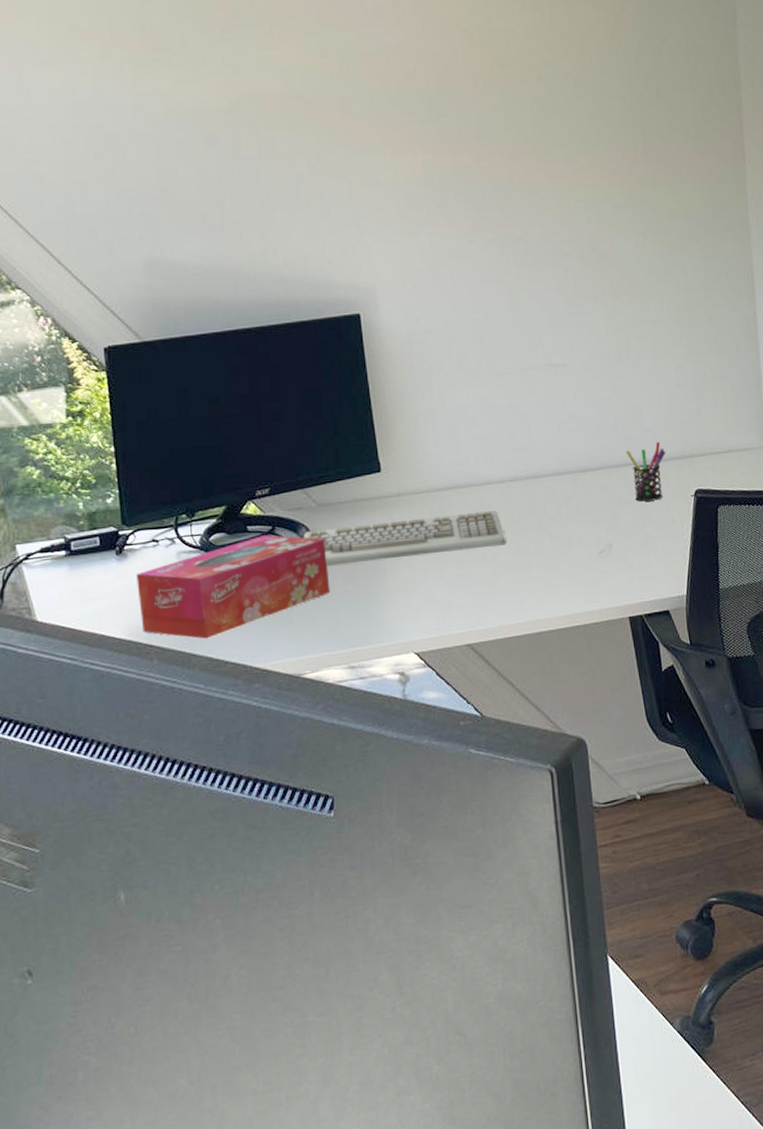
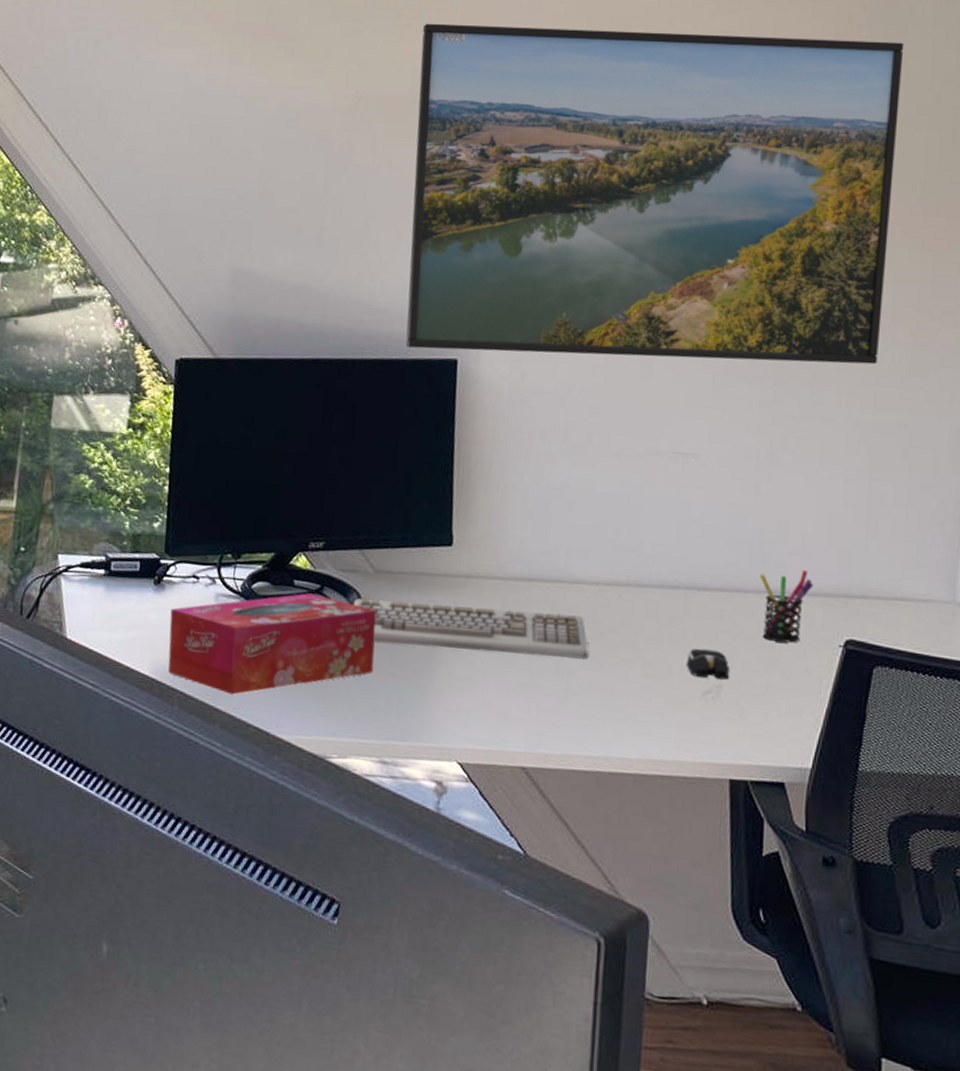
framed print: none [284,25,684,309] -> present [405,23,904,365]
computer mouse: none [582,517,616,542] -> present [685,648,729,680]

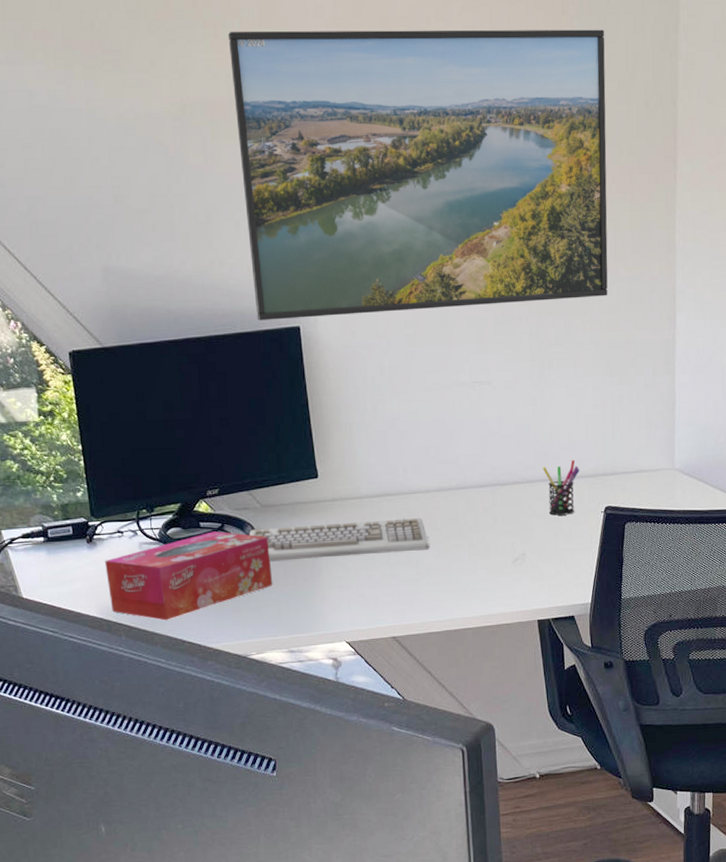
computer mouse: present [685,648,729,680] -> none [498,528,529,551]

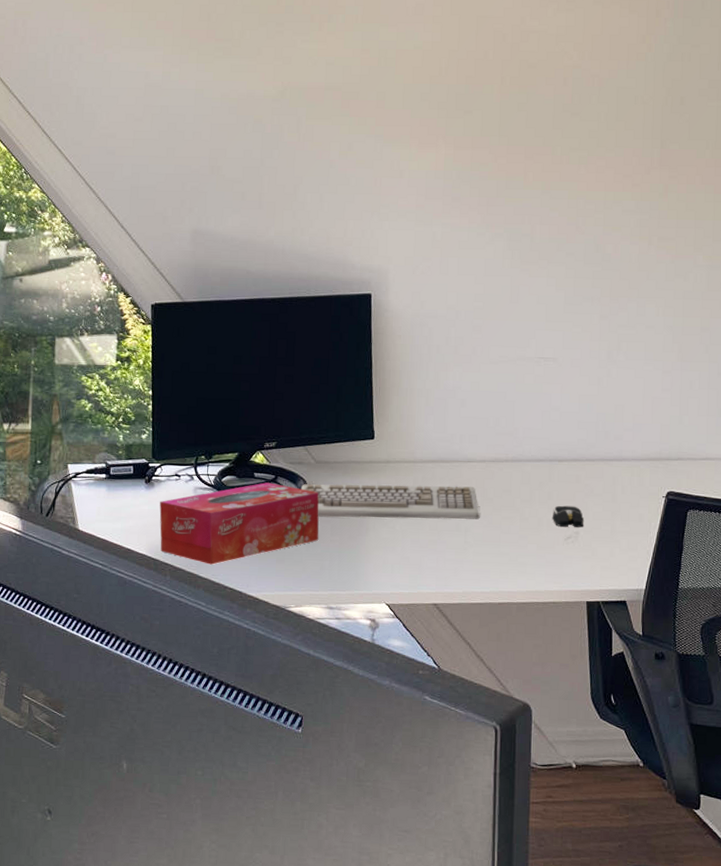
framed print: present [228,29,608,320] -> none [331,25,698,287]
computer mouse: none [498,528,529,551] -> present [551,505,584,528]
pen holder: present [542,459,580,516] -> none [603,441,643,497]

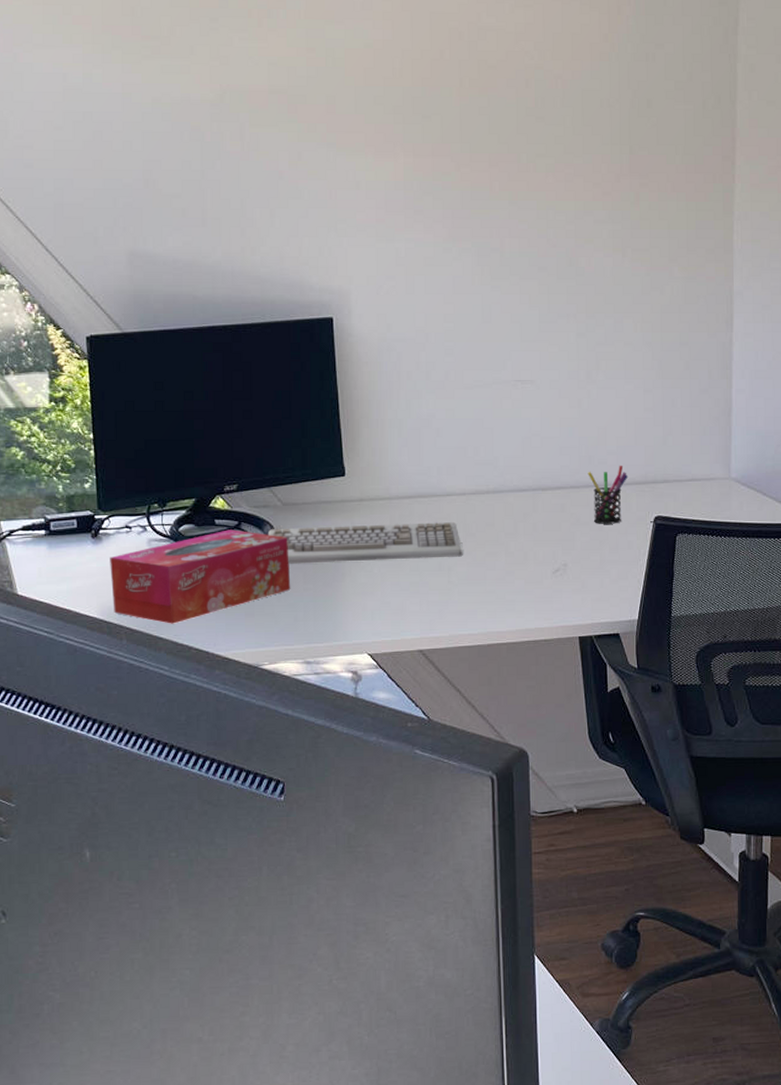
computer mouse: present [551,505,584,528] -> none [538,536,571,560]
pen holder: none [603,441,643,497] -> present [587,465,629,524]

